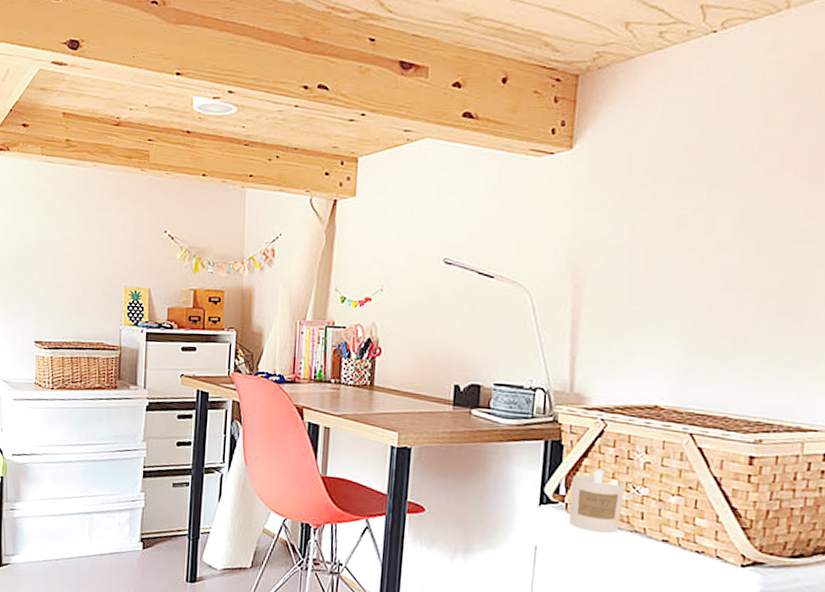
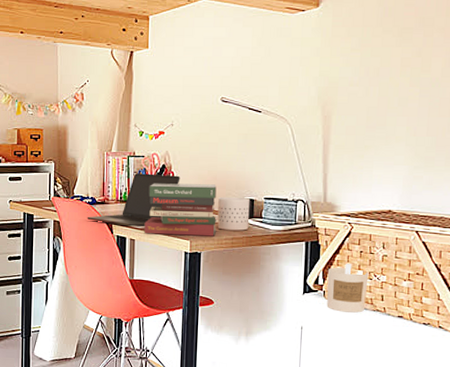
laptop: none [272,347,389,412] -> present [87,173,180,227]
books: none [341,360,434,429] -> present [144,183,217,236]
mug: none [433,380,476,423] -> present [217,196,250,231]

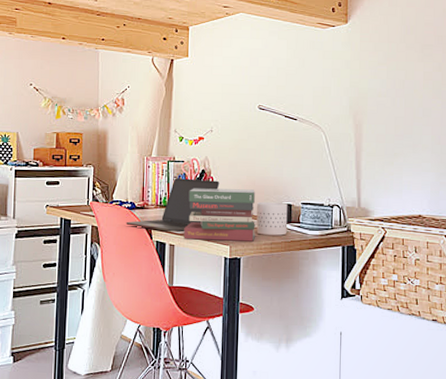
candle: present [326,264,369,313] -> none [364,268,403,317]

